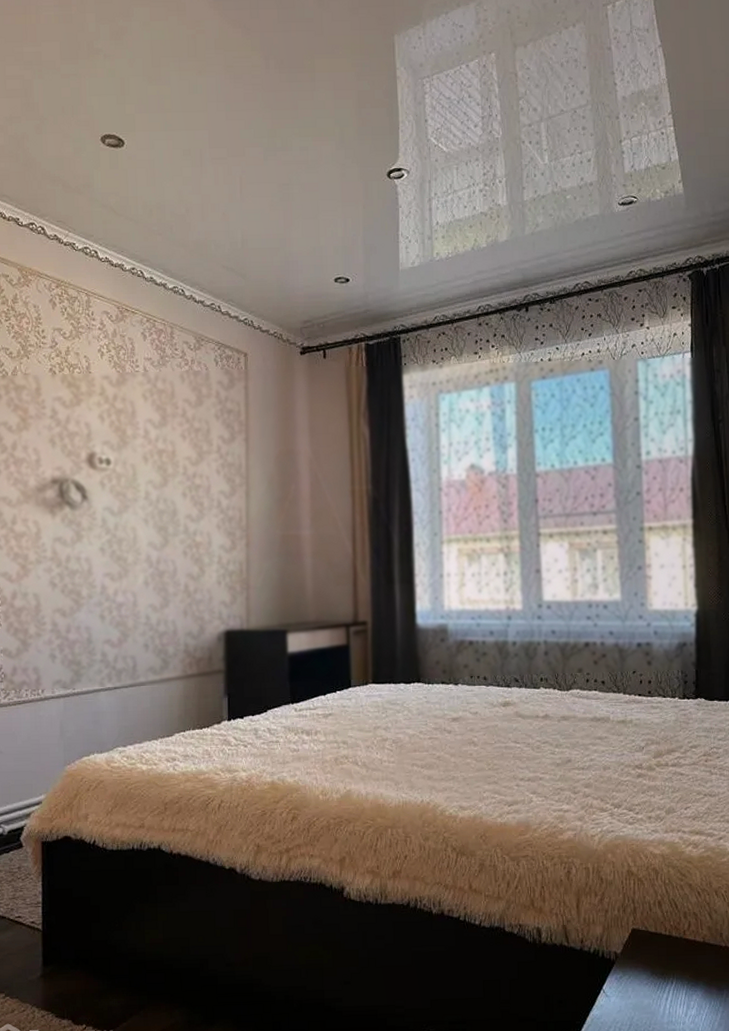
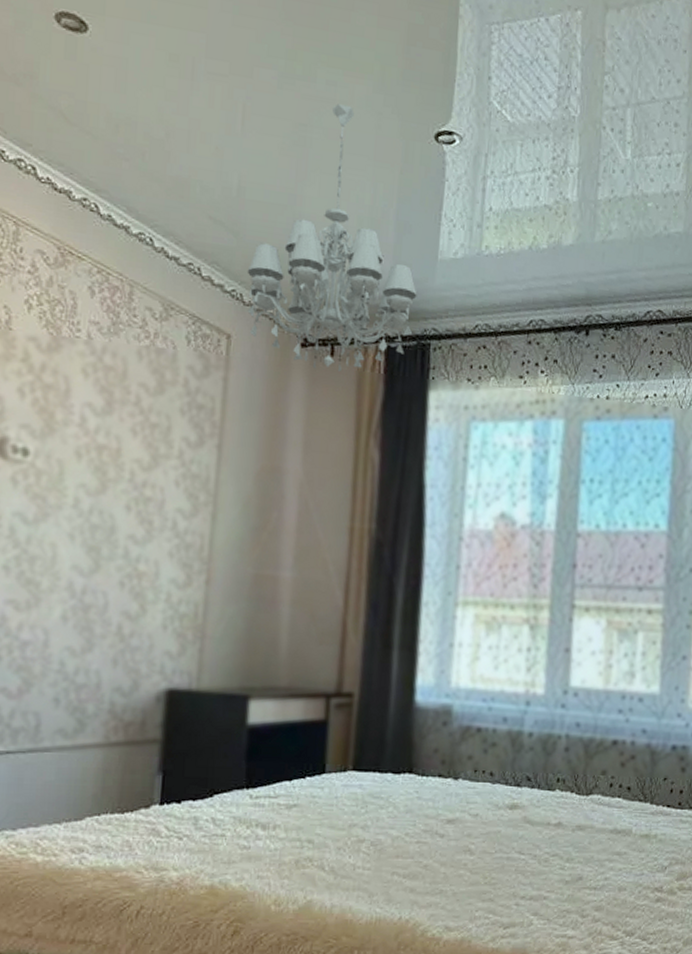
chandelier: none [254,163,386,370] -> present [247,104,417,372]

